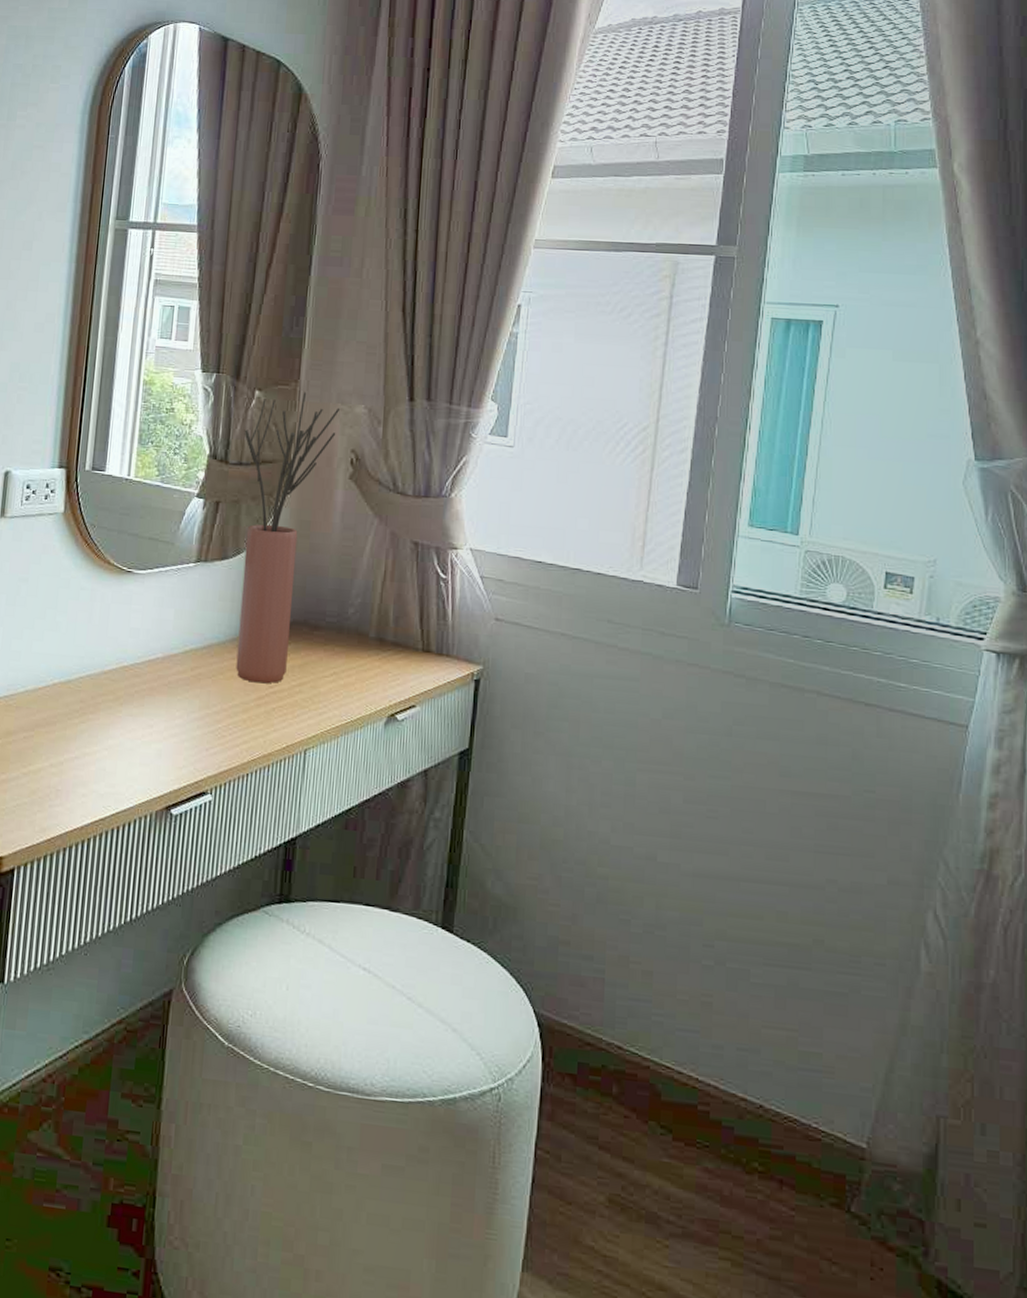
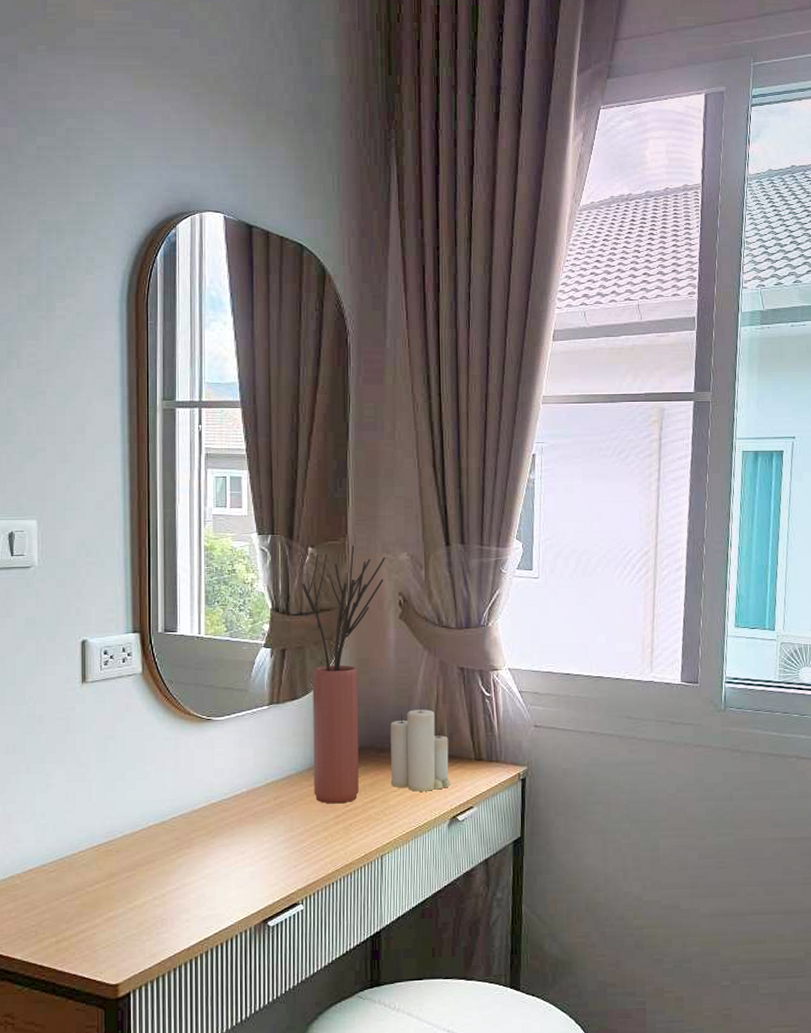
candle: none [324,577,394,681] -> present [390,702,451,792]

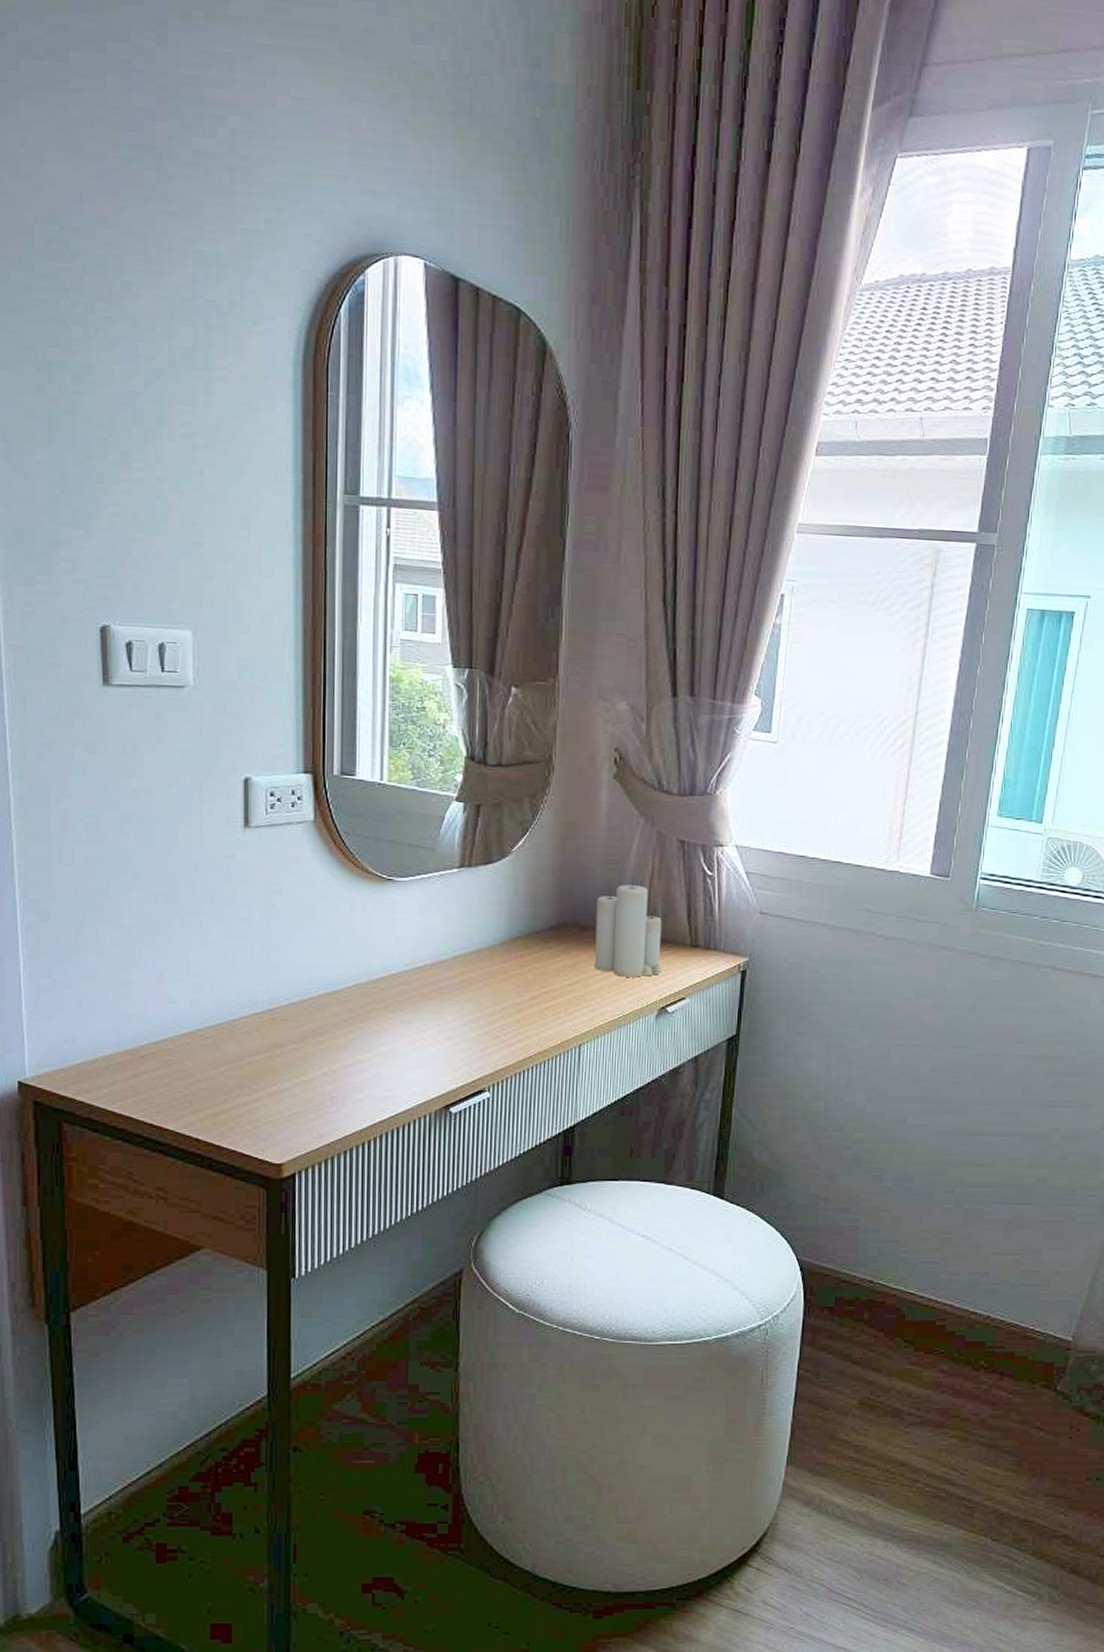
vase: present [301,545,386,804] -> none [502,688,602,985]

